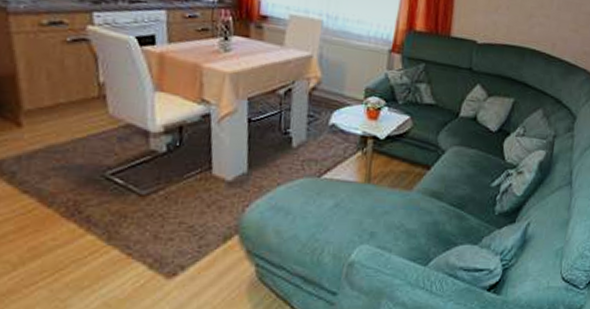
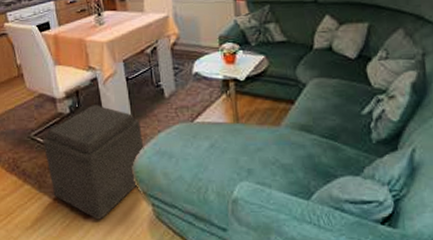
ottoman: none [122,145,258,280] -> present [43,105,144,220]

